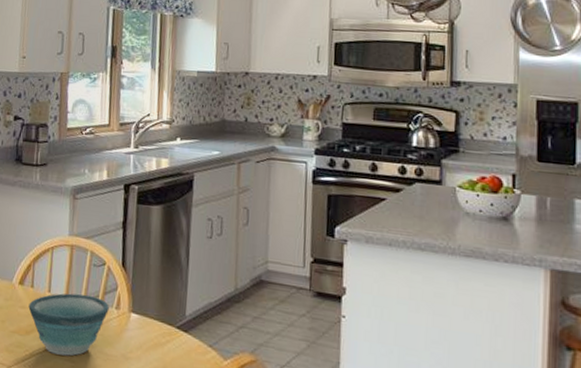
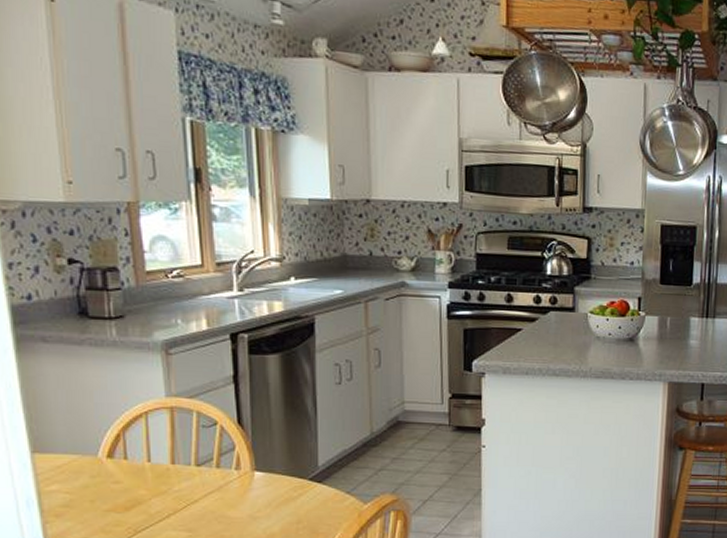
bowl: present [28,293,109,356] -> none [124,460,227,526]

